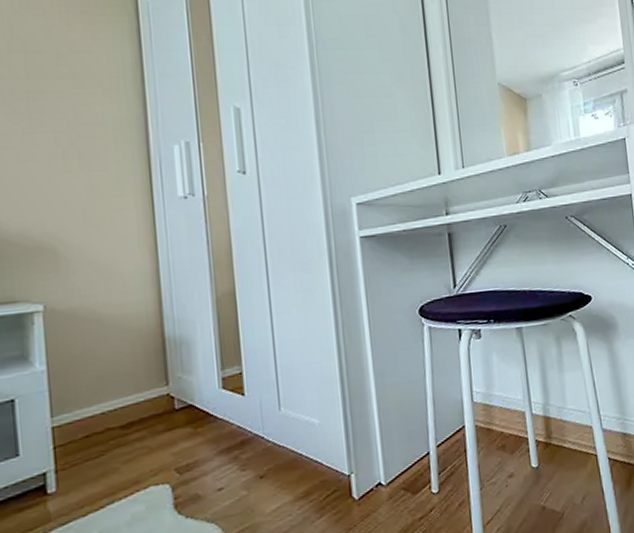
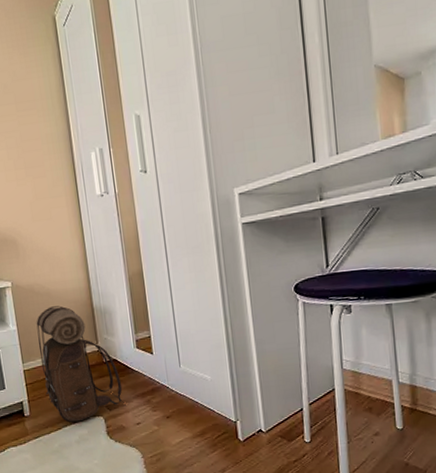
backpack: none [77,336,202,497] -> present [36,305,125,422]

